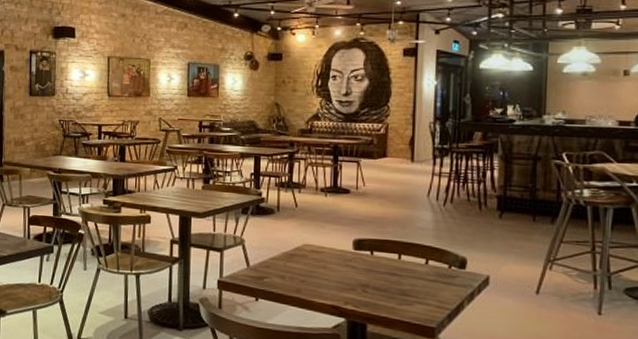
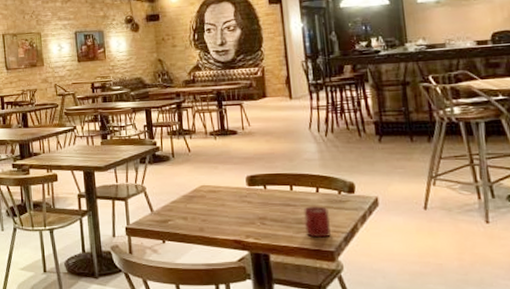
cup: none [407,277,437,313] -> present [304,205,331,238]

